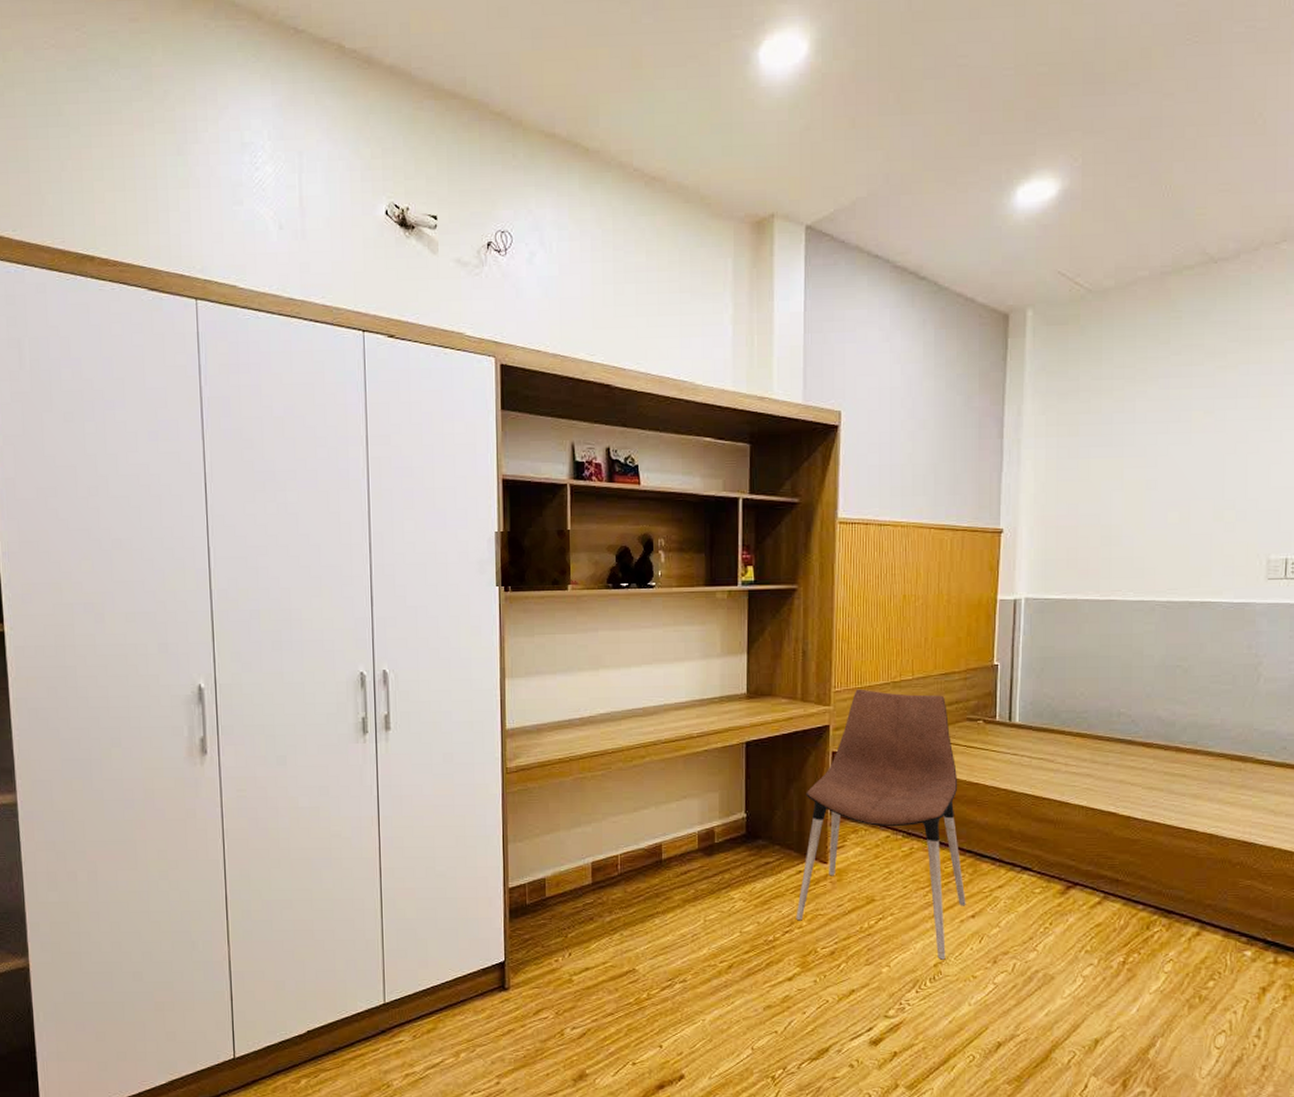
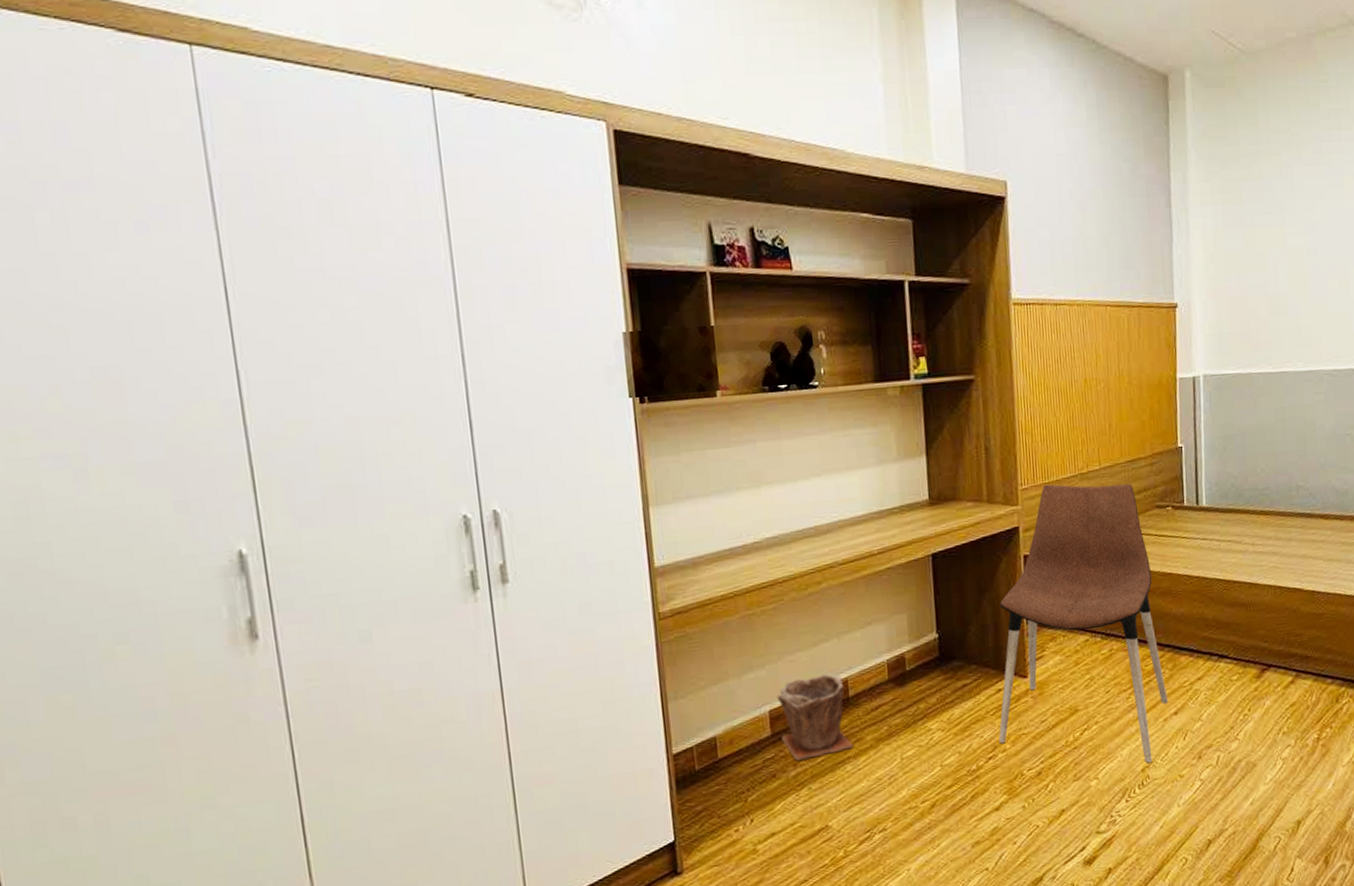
plant pot: none [599,837,662,909] -> present [776,674,853,761]

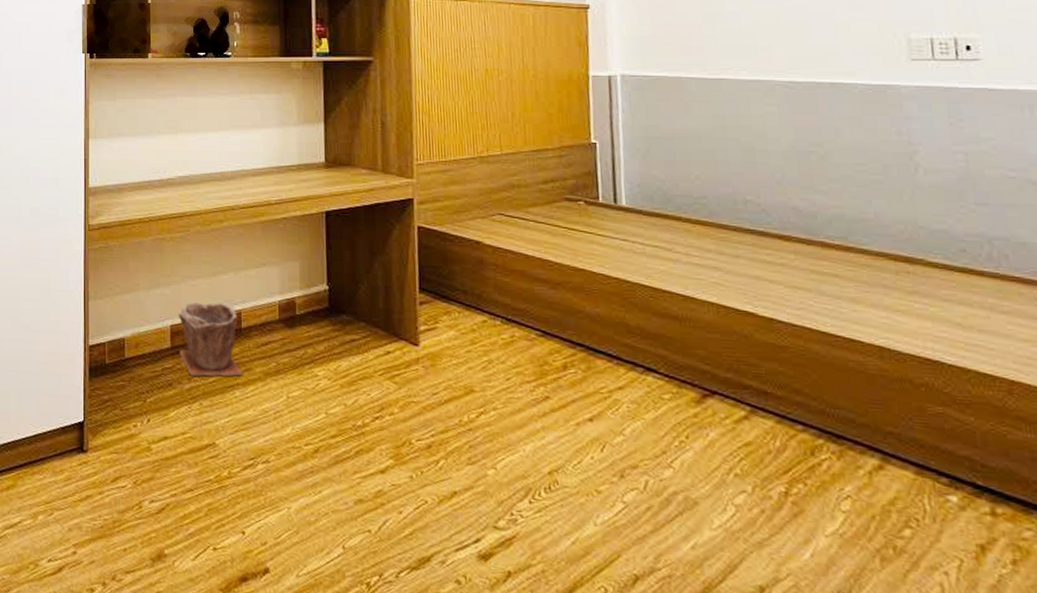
chair: present [998,483,1168,764] -> none [386,162,581,468]

